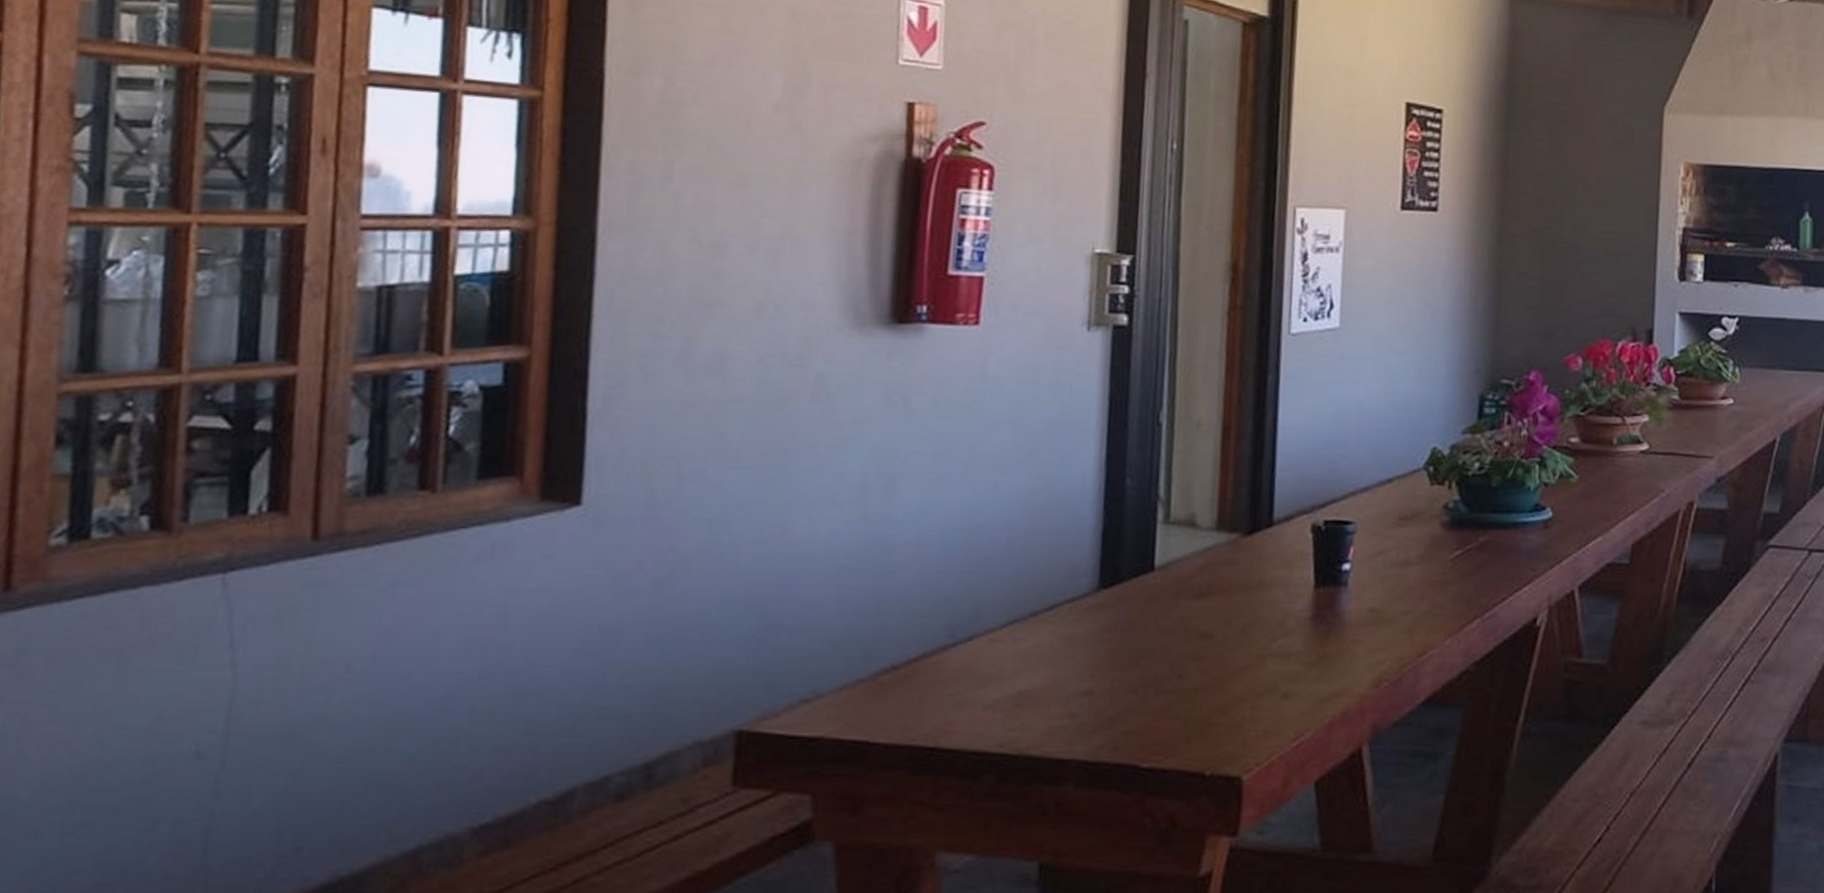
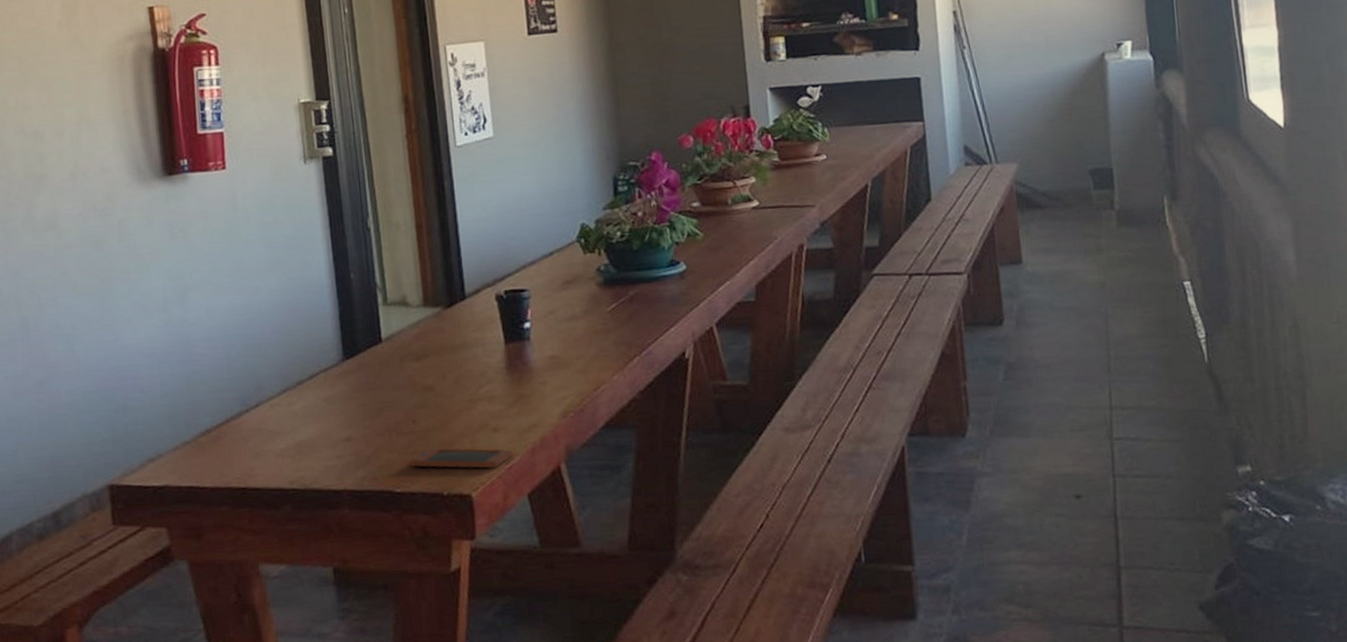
smartphone: none [1166,714,1305,745] -> present [409,448,514,469]

